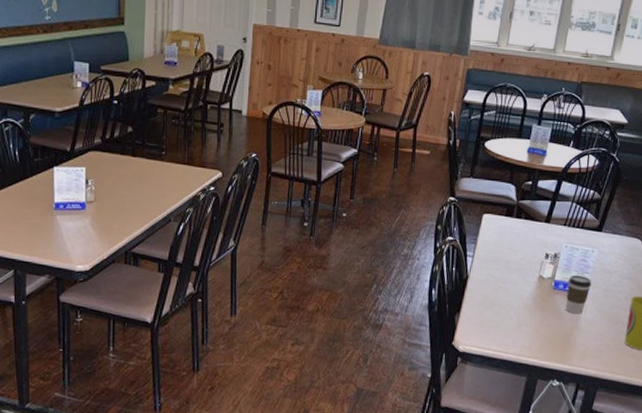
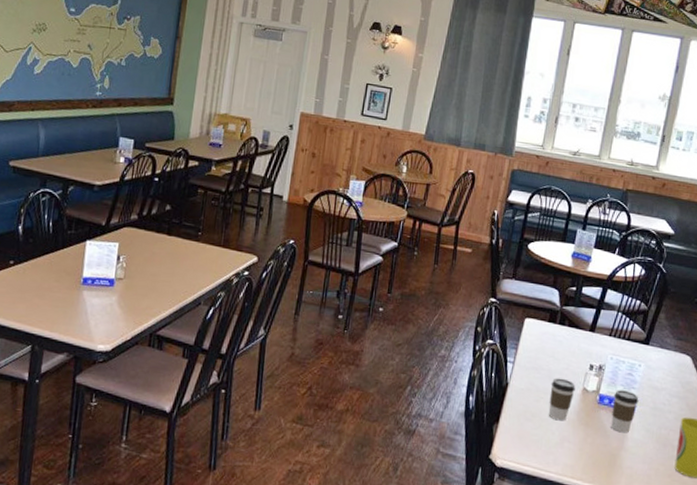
coffee cup: none [506,268,532,307] -> present [548,377,576,421]

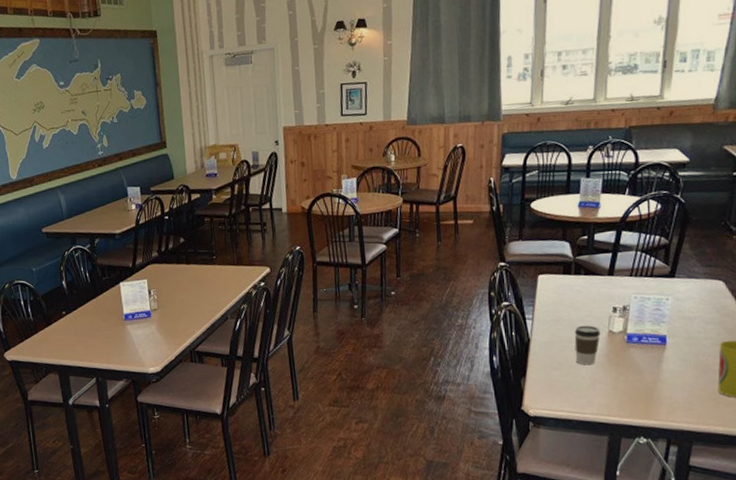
coffee cup: present [611,390,639,433] -> none [642,325,671,367]

